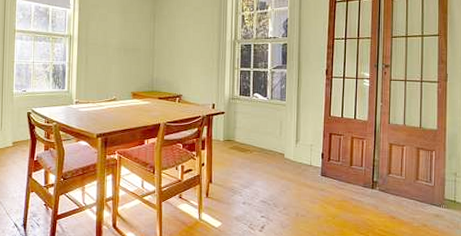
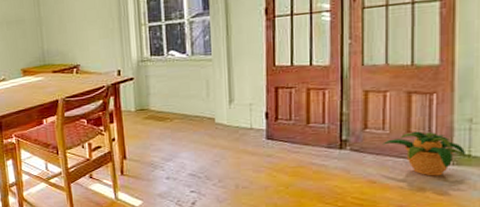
potted plant: none [400,179,454,216] -> present [383,131,468,176]

